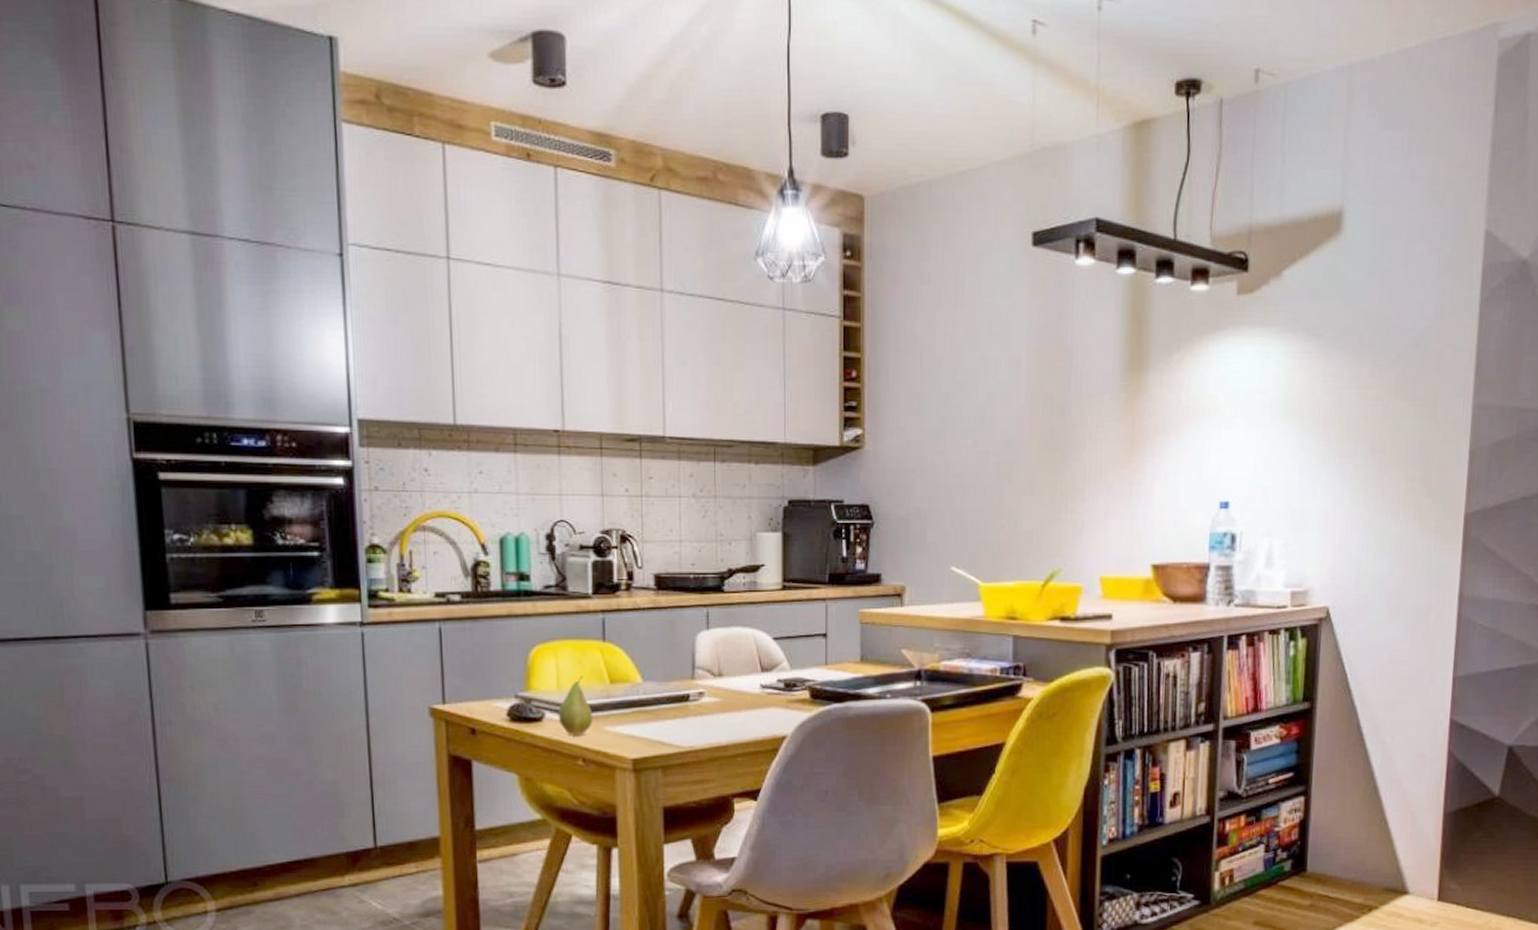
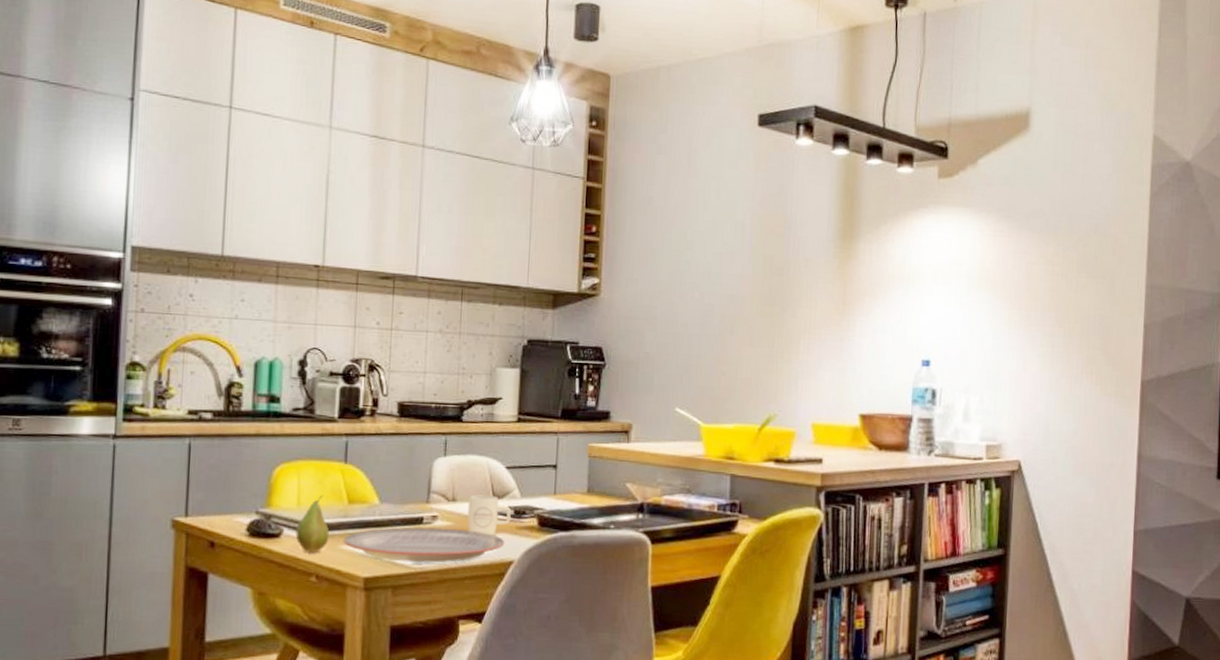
plate: none [607,704,777,742] -> present [343,527,505,563]
mug: none [735,668,781,711] -> present [467,495,511,536]

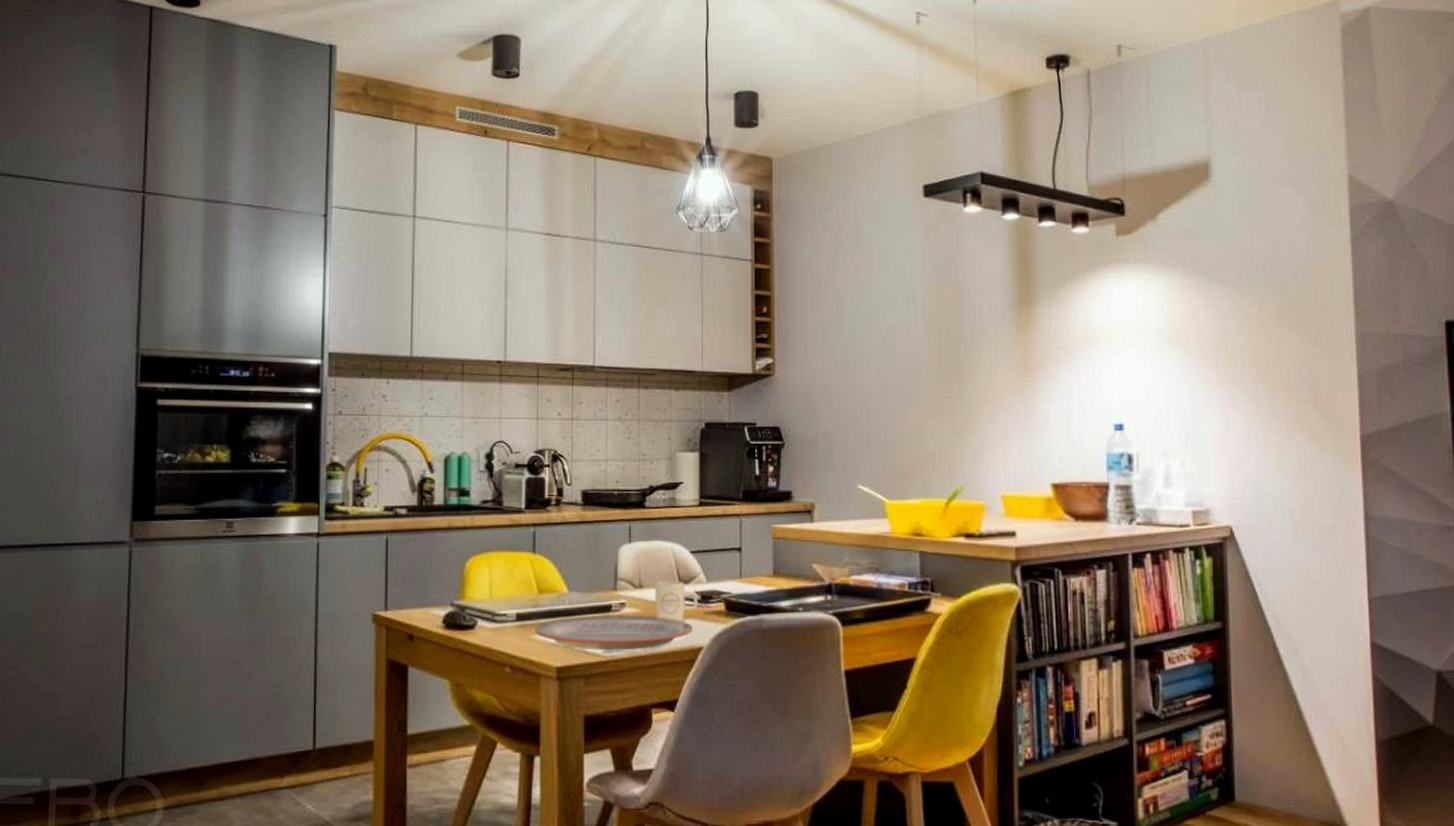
fruit: present [295,495,330,553] -> none [489,586,522,643]

